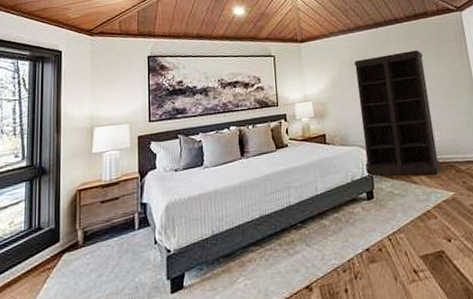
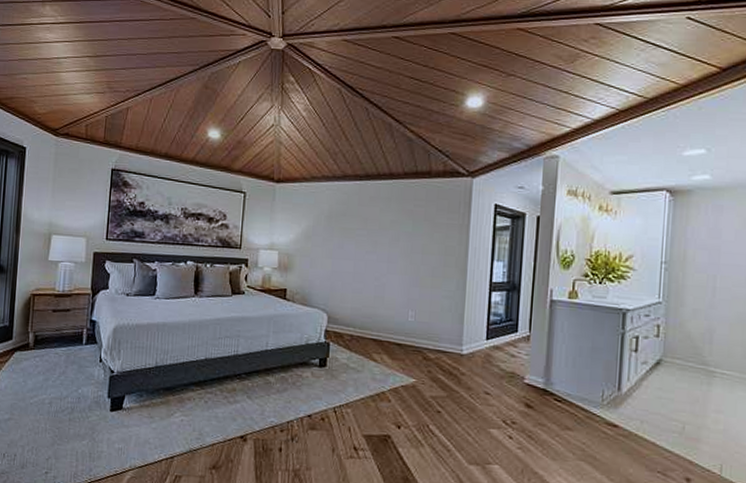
bookshelf: present [354,50,441,176] -> none [323,214,414,357]

